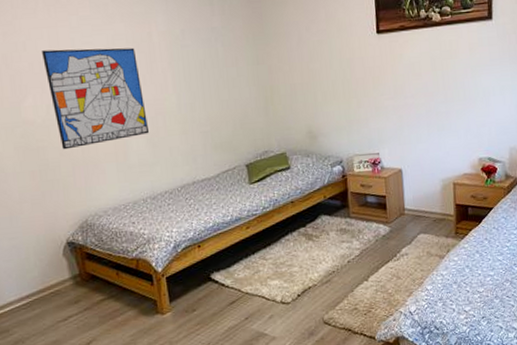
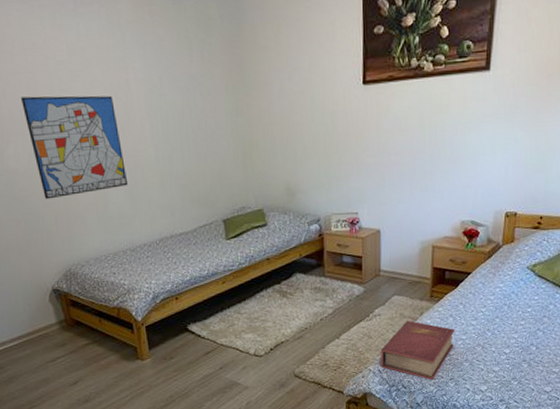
book: none [410,259,483,320] -> present [381,321,455,380]

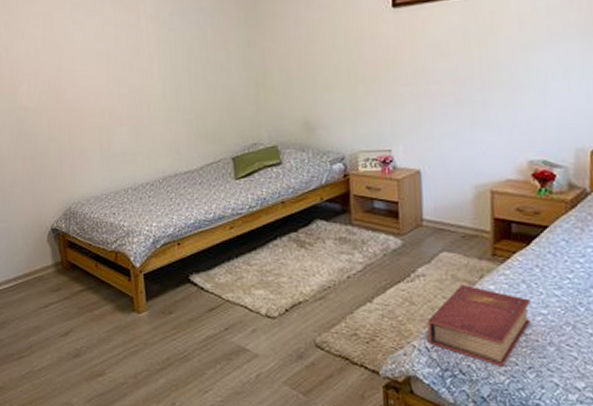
wall art: present [21,95,129,200] -> none [38,32,134,136]

